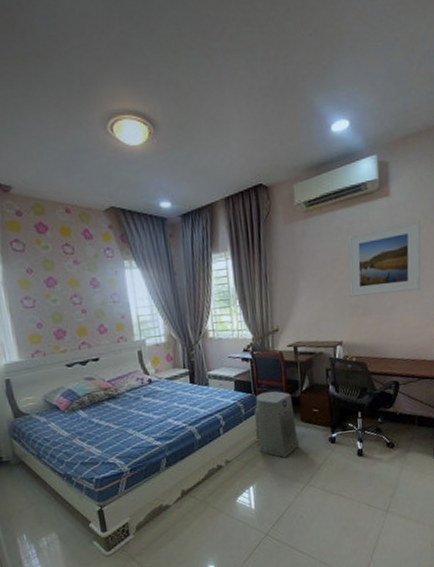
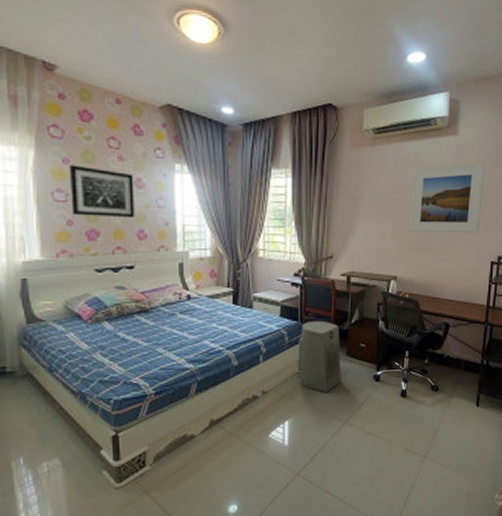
wall art: none [33,273,94,319] -> present [70,165,135,219]

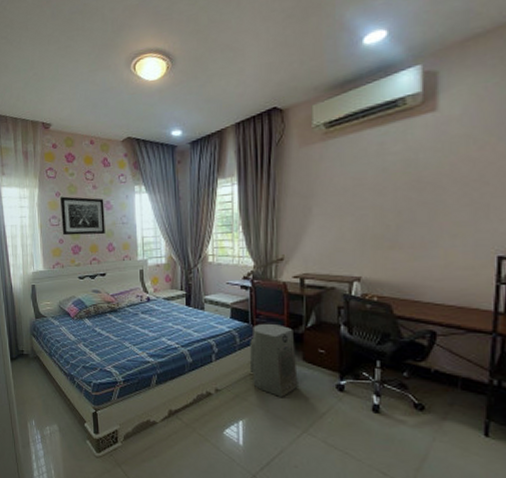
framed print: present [409,162,485,234] -> none [375,137,481,227]

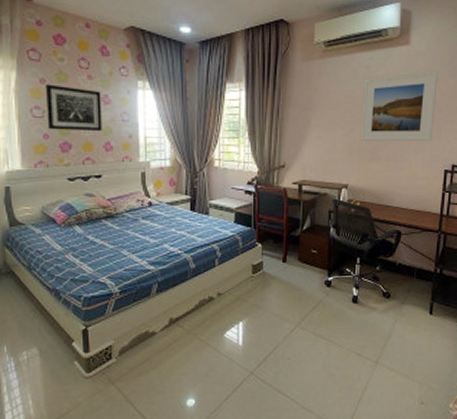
air purifier: present [250,323,298,398] -> none [252,227,293,297]
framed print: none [375,137,481,227] -> present [360,71,438,142]

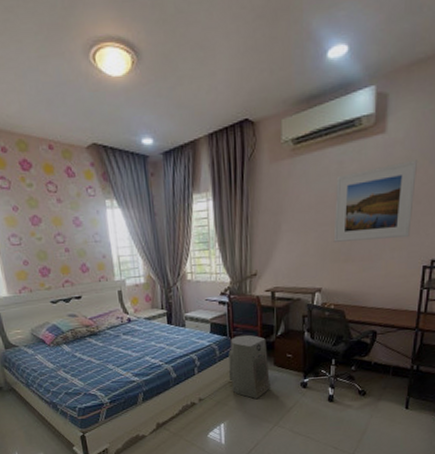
wall art: present [46,84,102,132] -> none [19,211,77,257]
air purifier: none [252,227,293,297] -> present [228,334,270,400]

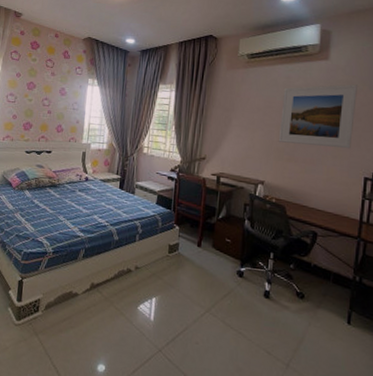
air purifier: present [228,334,270,400] -> none [168,211,208,280]

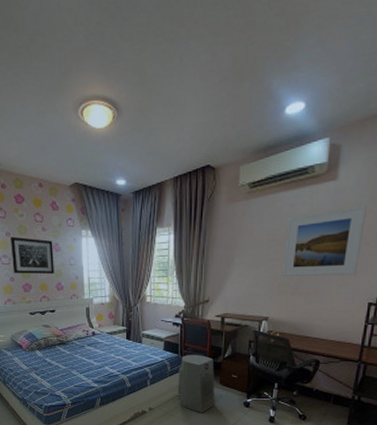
wall art: none [16,77,60,117] -> present [11,236,54,275]
air purifier: none [168,211,208,280] -> present [178,354,215,414]

